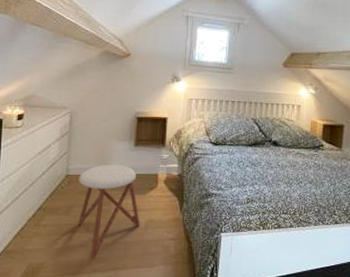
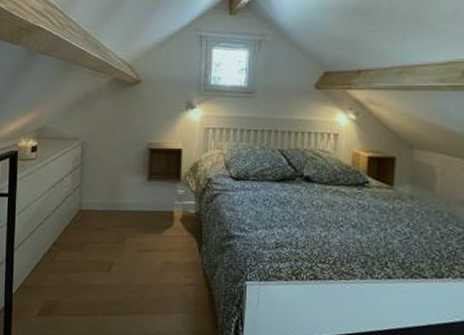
stool: present [78,164,140,259] -> none [92,199,156,301]

